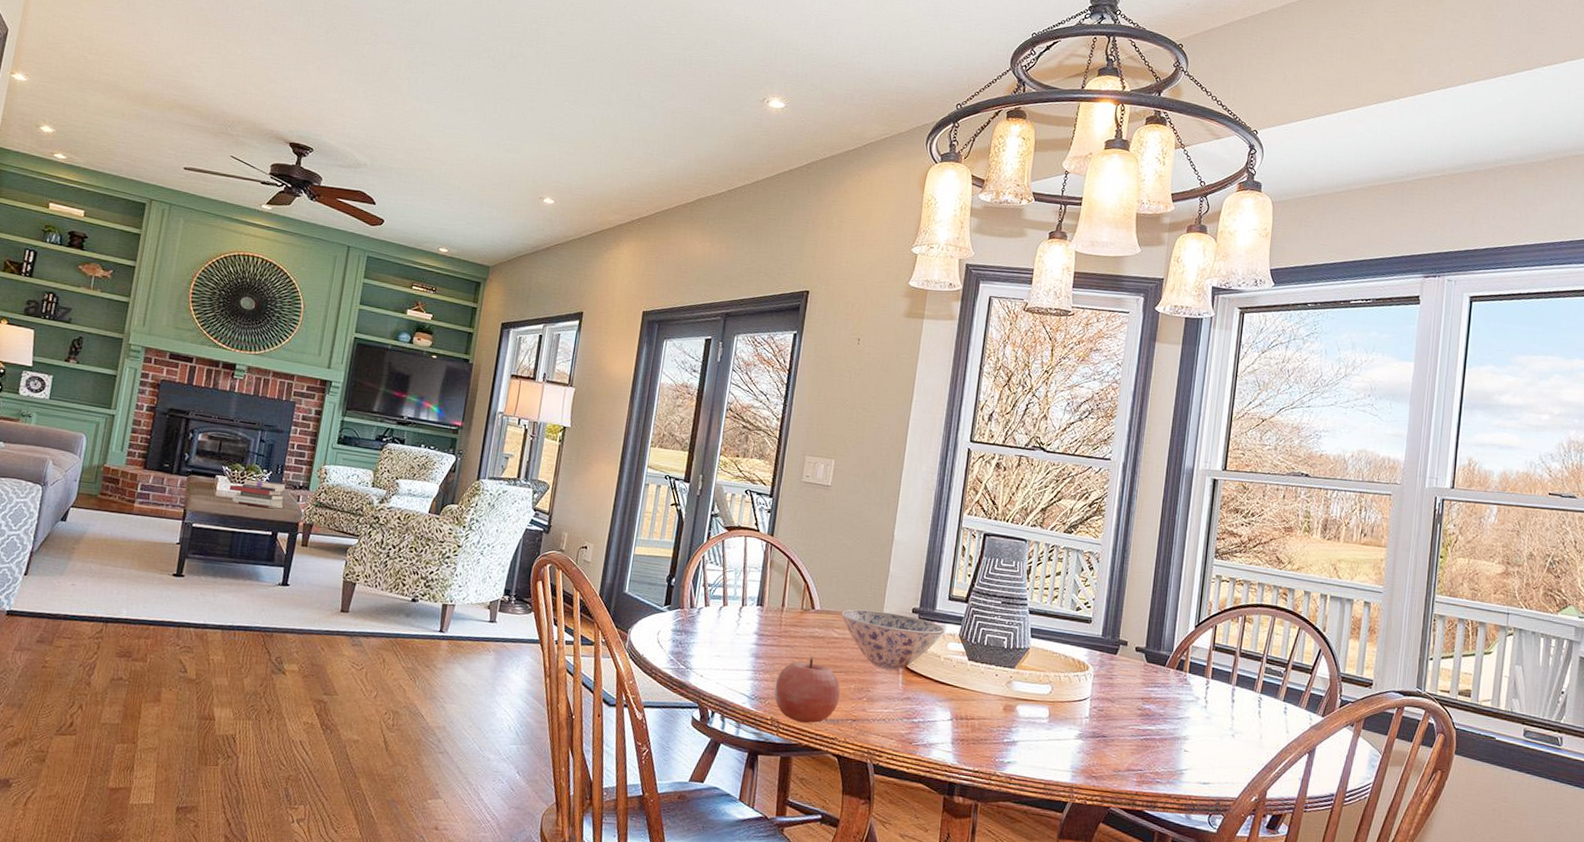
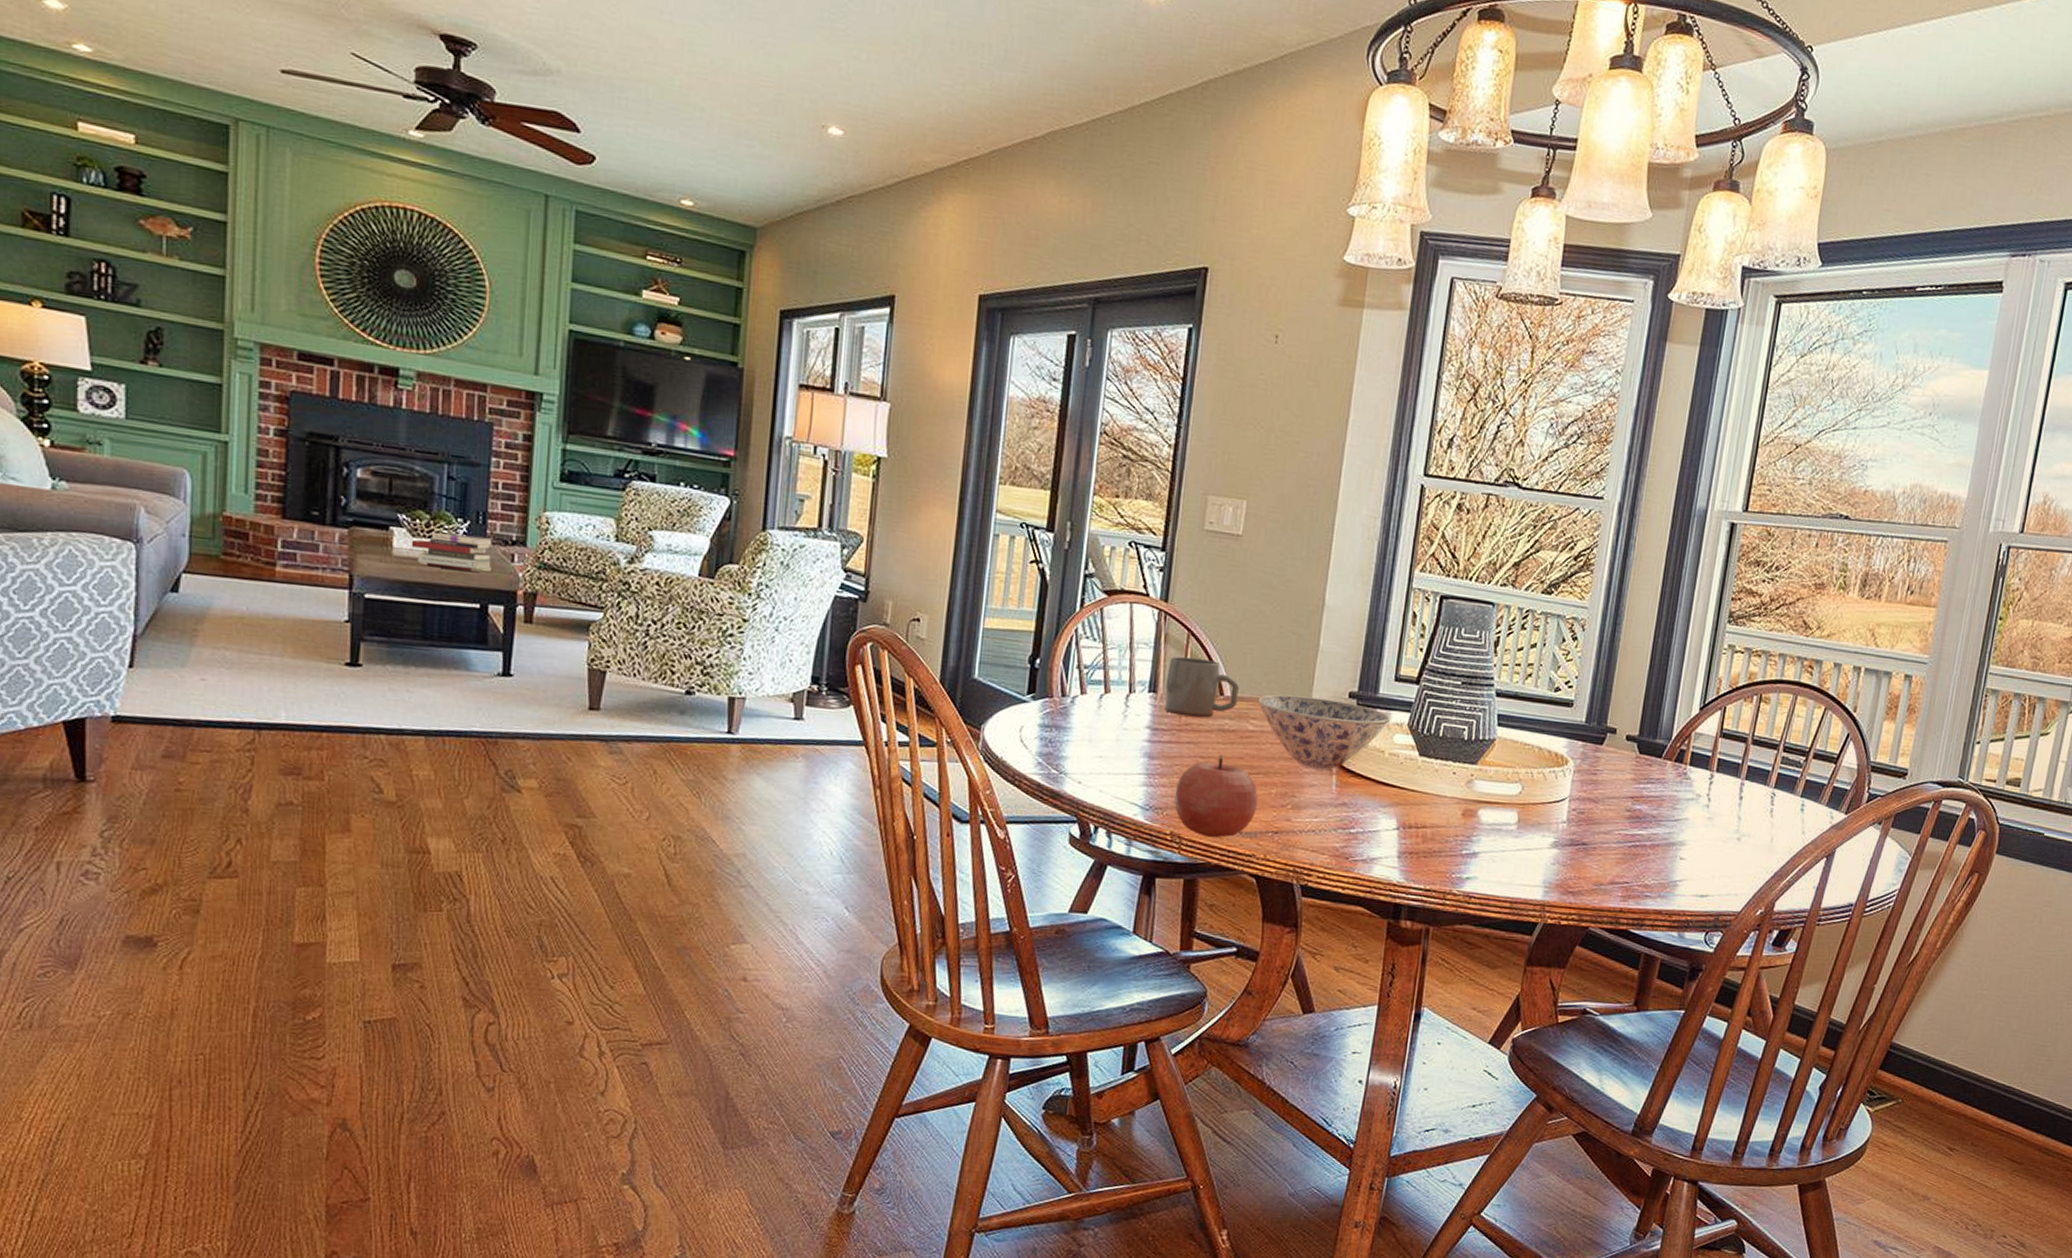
mug: none [768,578,827,627] -> present [1163,656,1239,718]

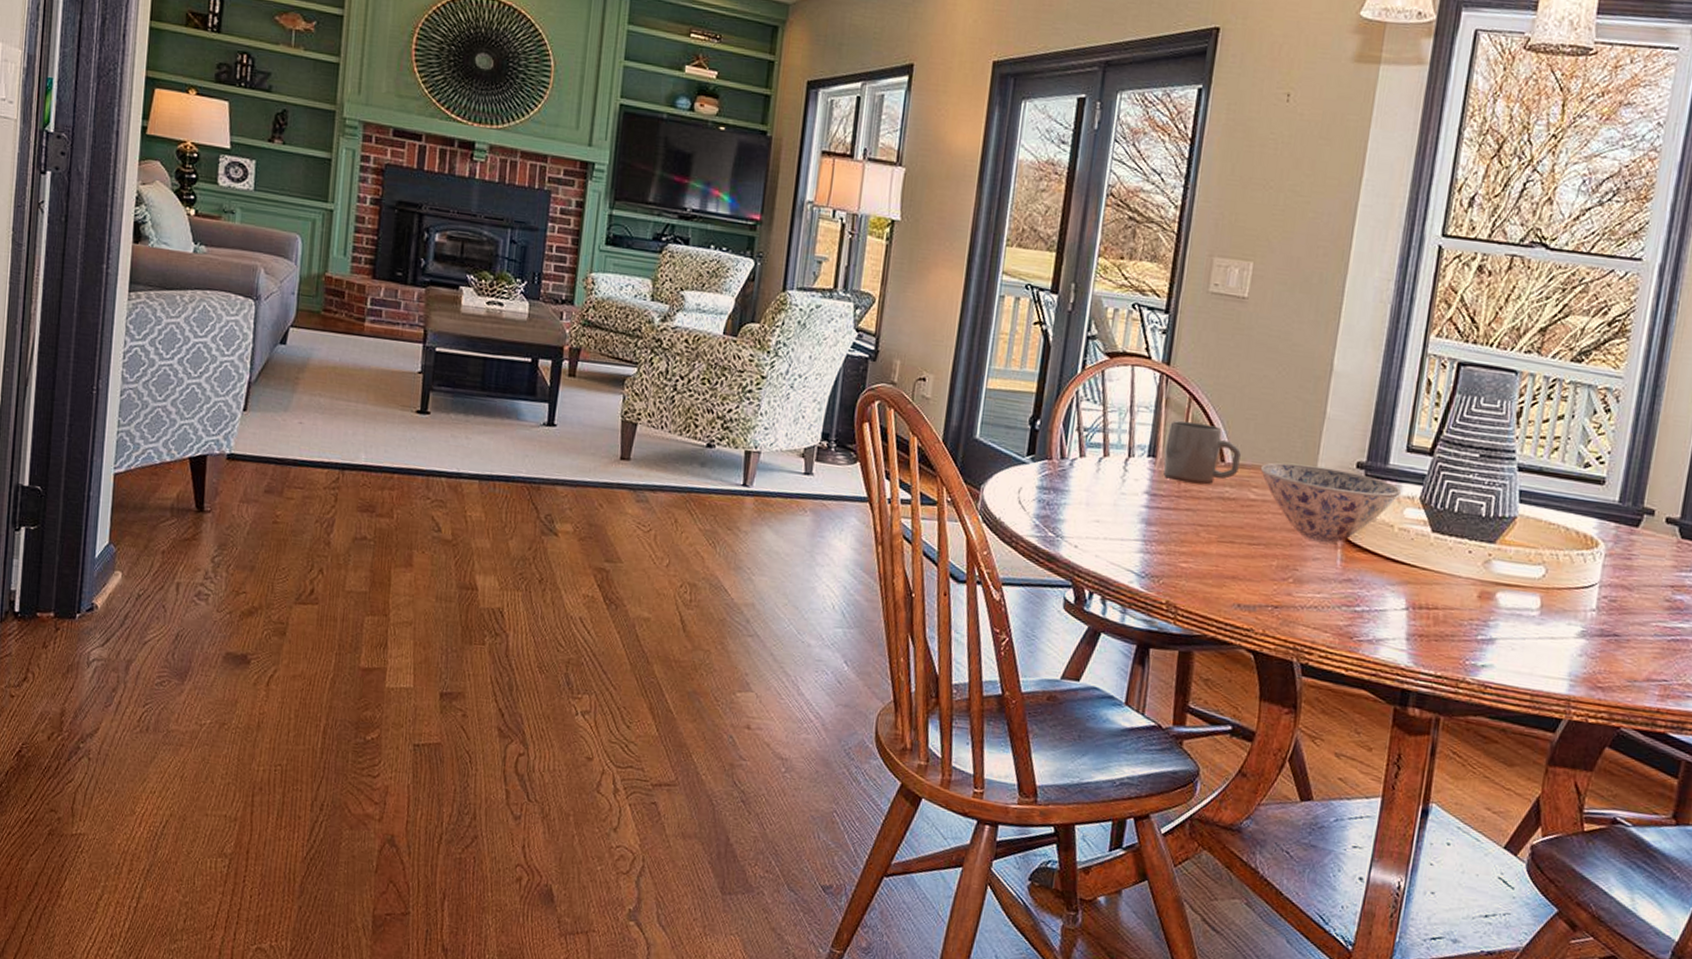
books: present [411,532,493,573] -> none [476,291,545,329]
fruit: present [1173,754,1258,838] -> none [1170,523,1258,610]

